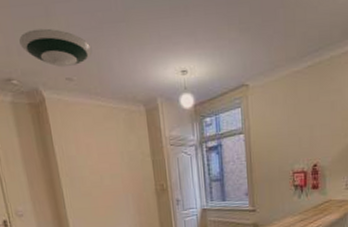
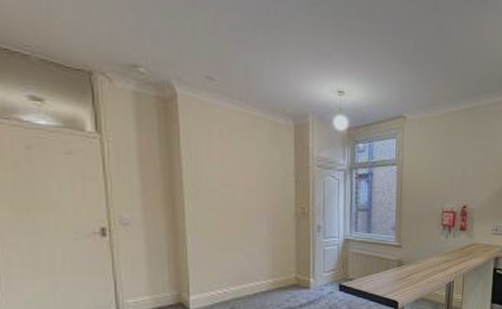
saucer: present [19,28,92,68] -> none [155,16,241,65]

